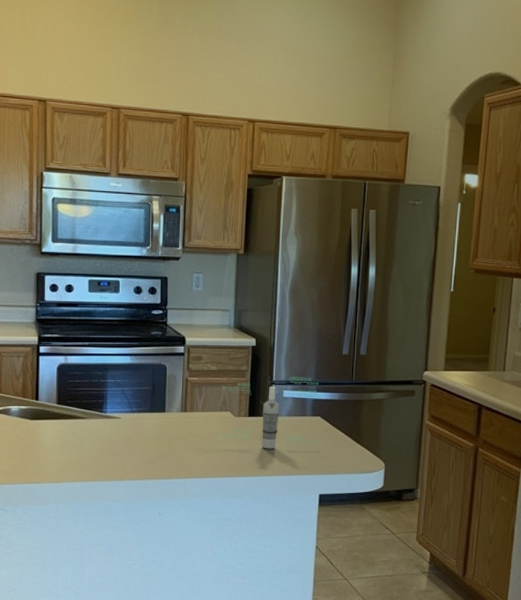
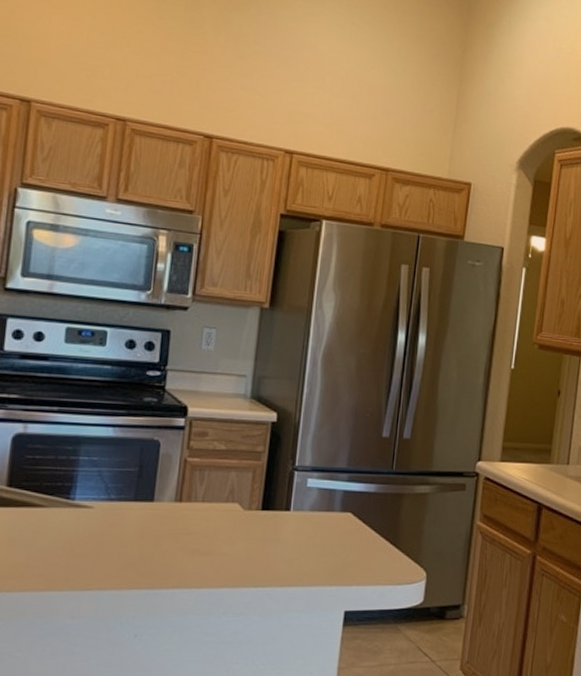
bottle: present [217,376,321,449] -> none [220,461,352,552]

